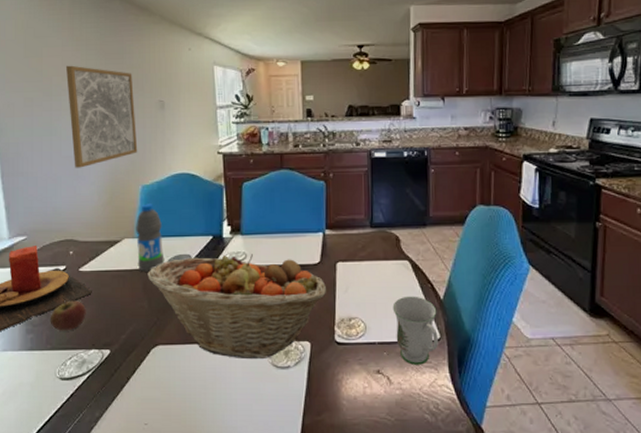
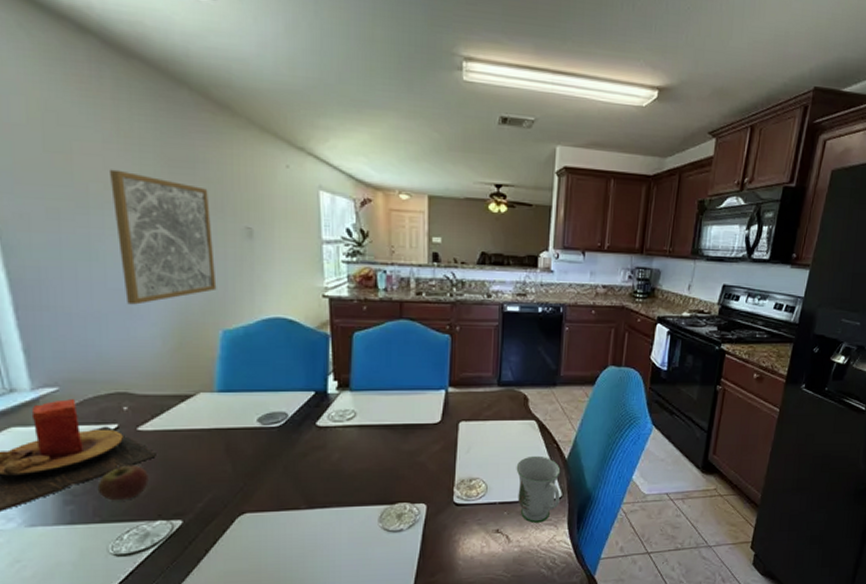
water bottle: present [135,203,165,272] -> none [213,352,254,431]
fruit basket: present [147,254,326,360] -> none [231,412,446,524]

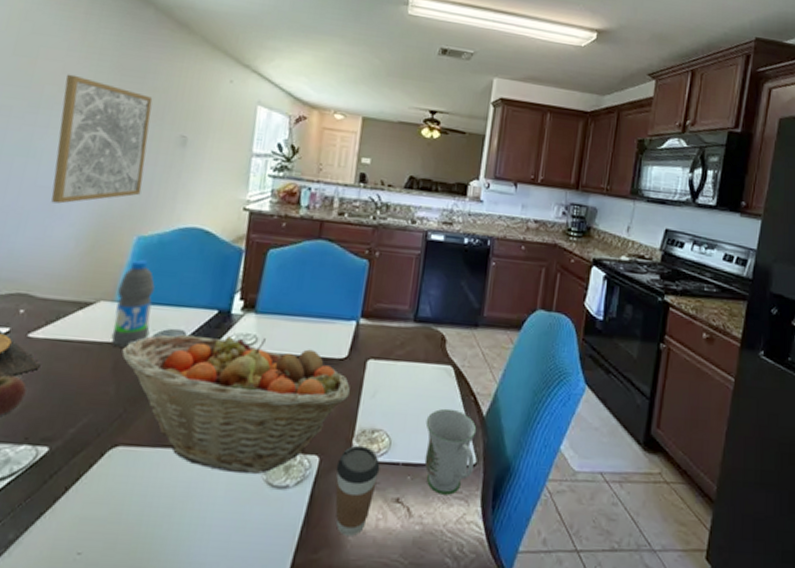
water bottle: none [213,352,254,431] -> present [111,259,155,347]
fruit basket: none [231,412,446,524] -> present [122,334,350,474]
coffee cup: none [442,492,480,561] -> present [335,445,380,536]

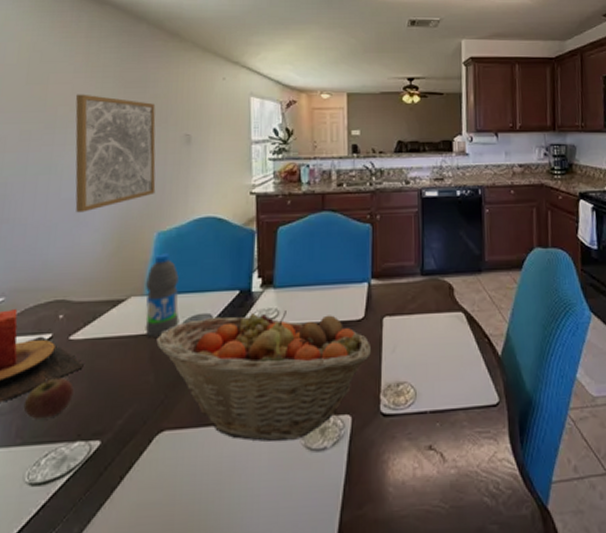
coffee cup: present [335,445,380,536] -> none [368,399,410,488]
mug: present [424,408,477,495] -> none [446,353,497,437]

